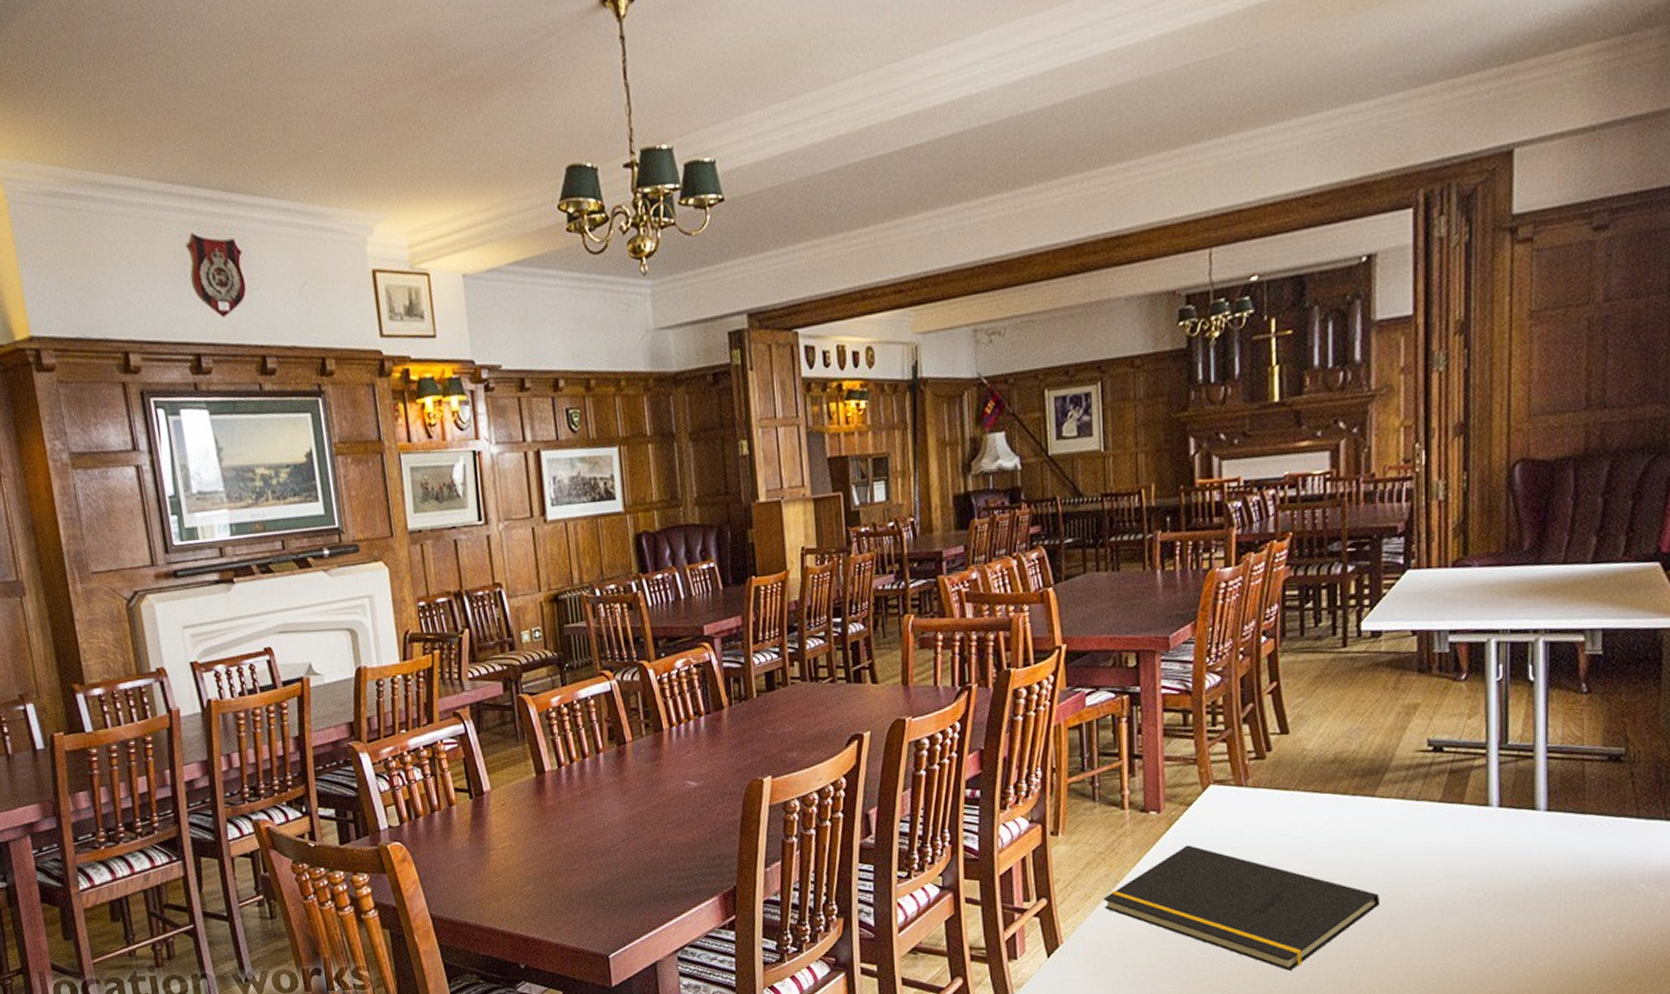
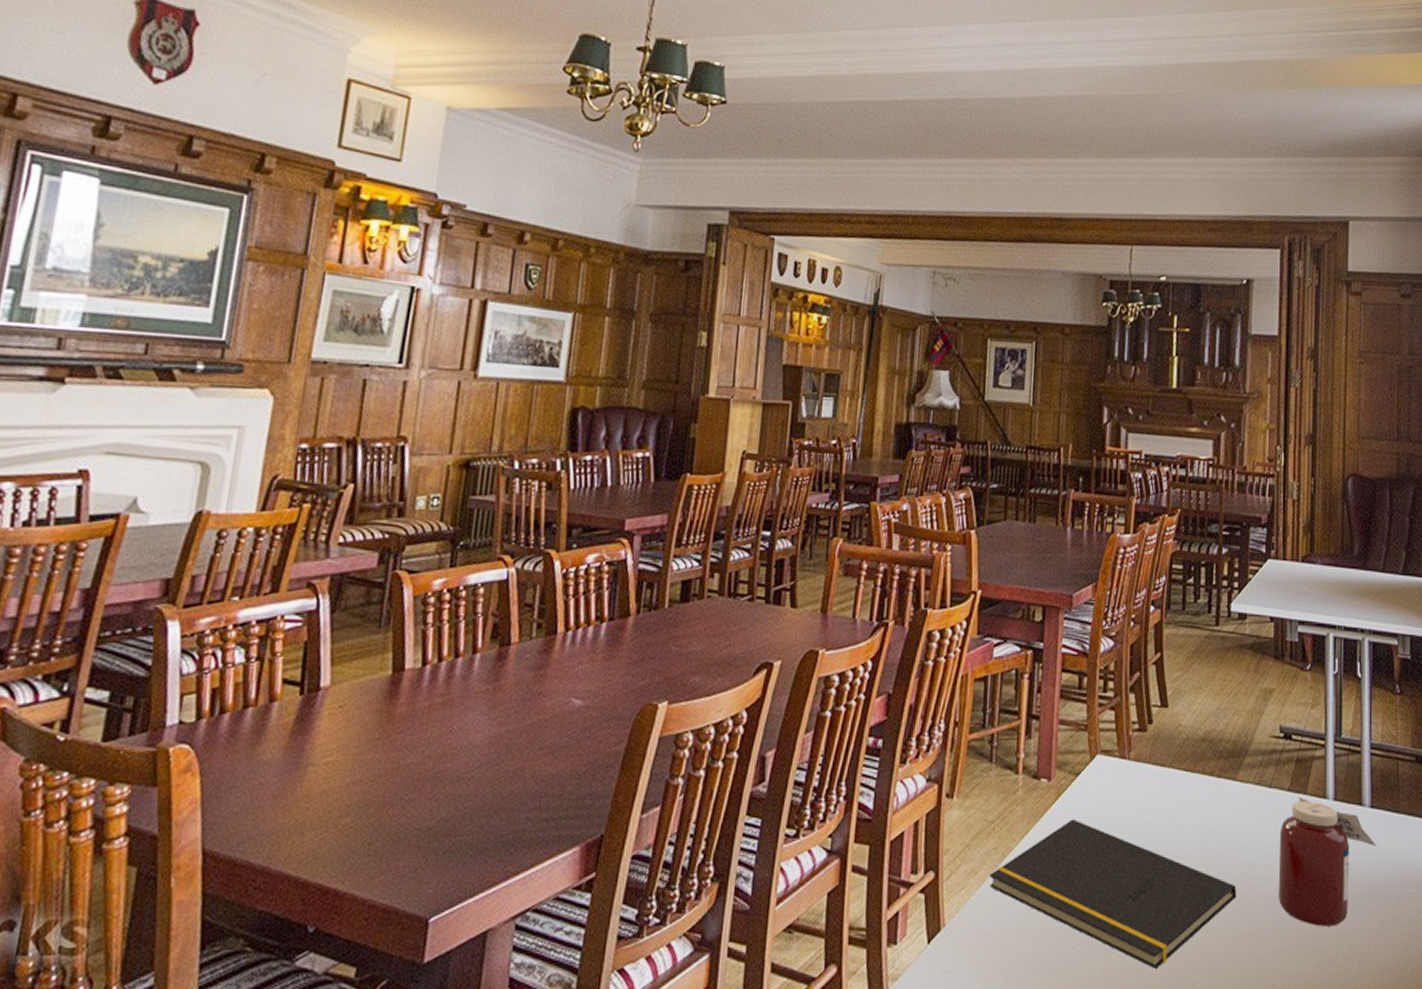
jar: none [1430,806,1556,927] -> present [1278,796,1377,927]

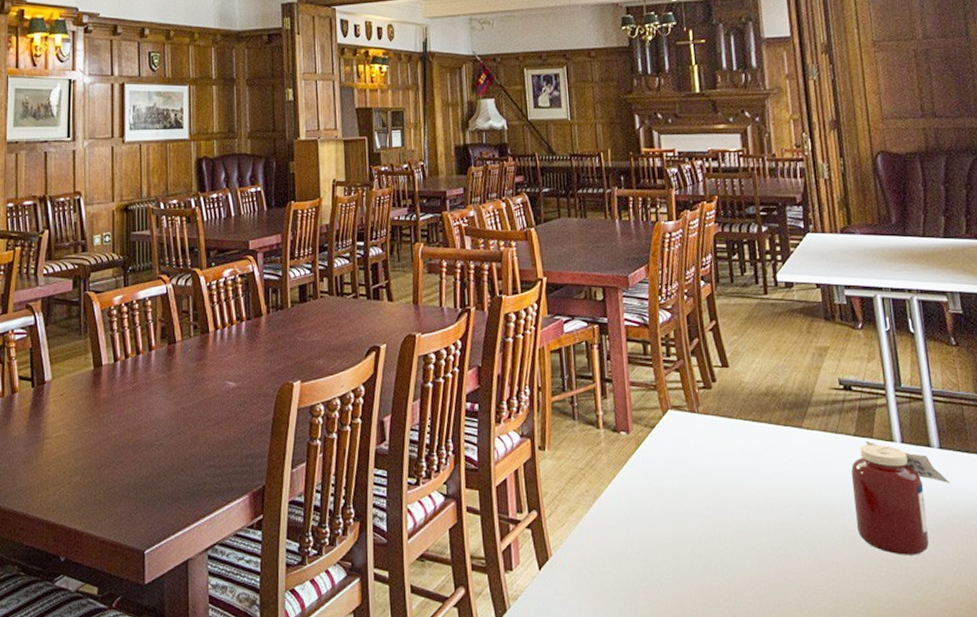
notepad: present [989,819,1237,969] -> none [585,465,817,592]

